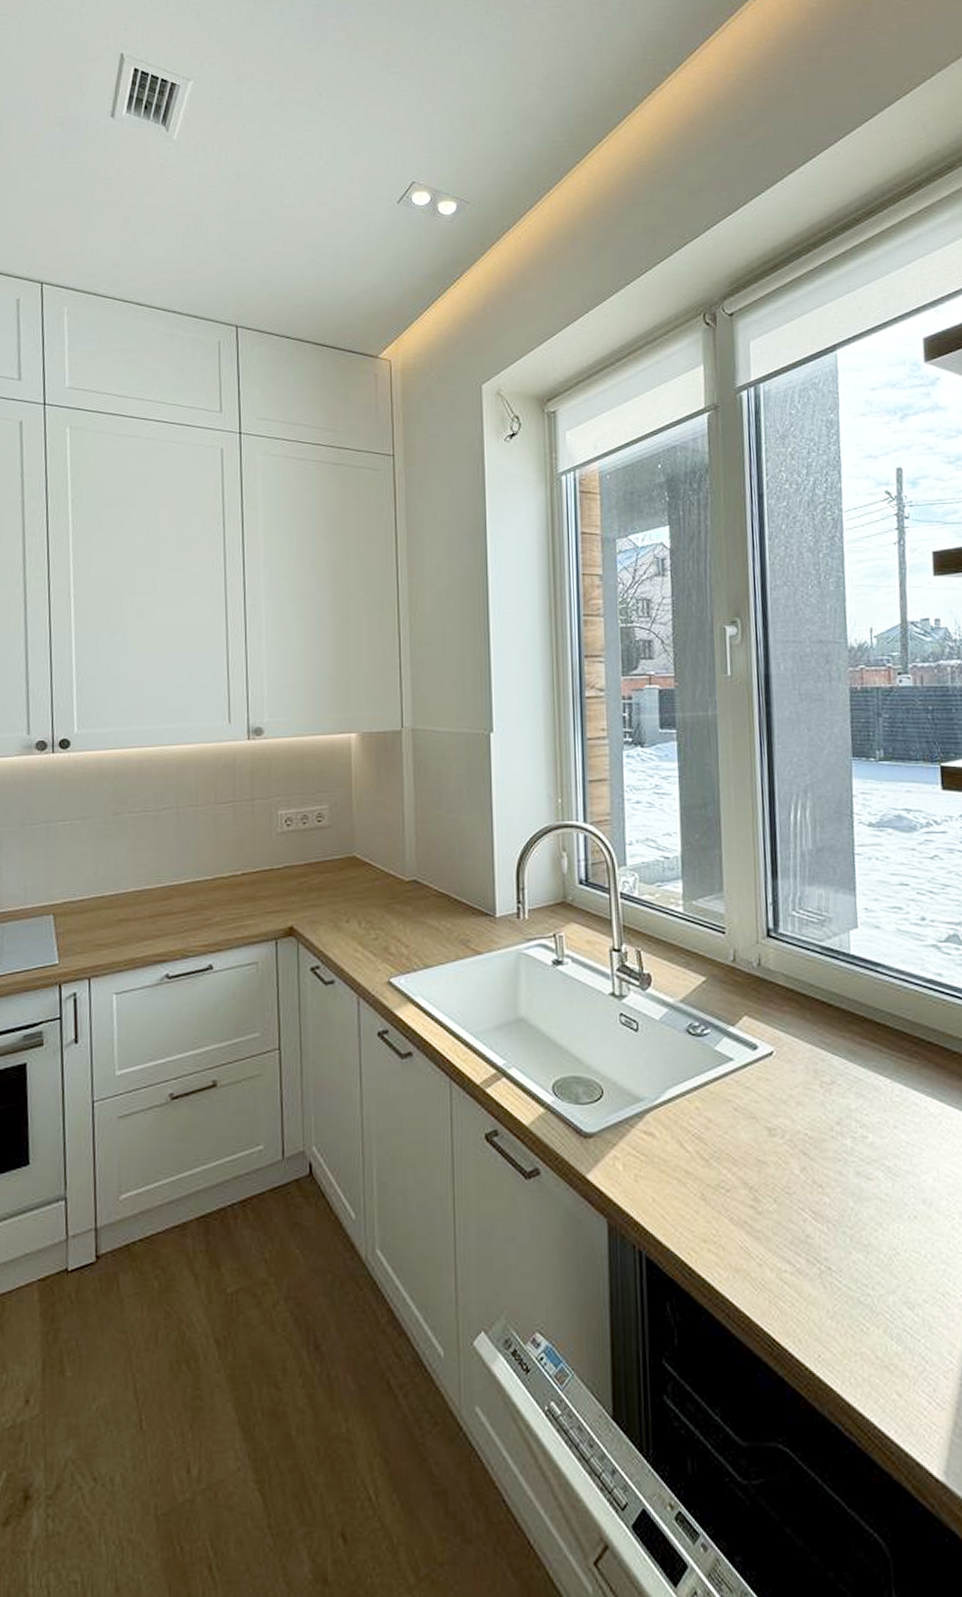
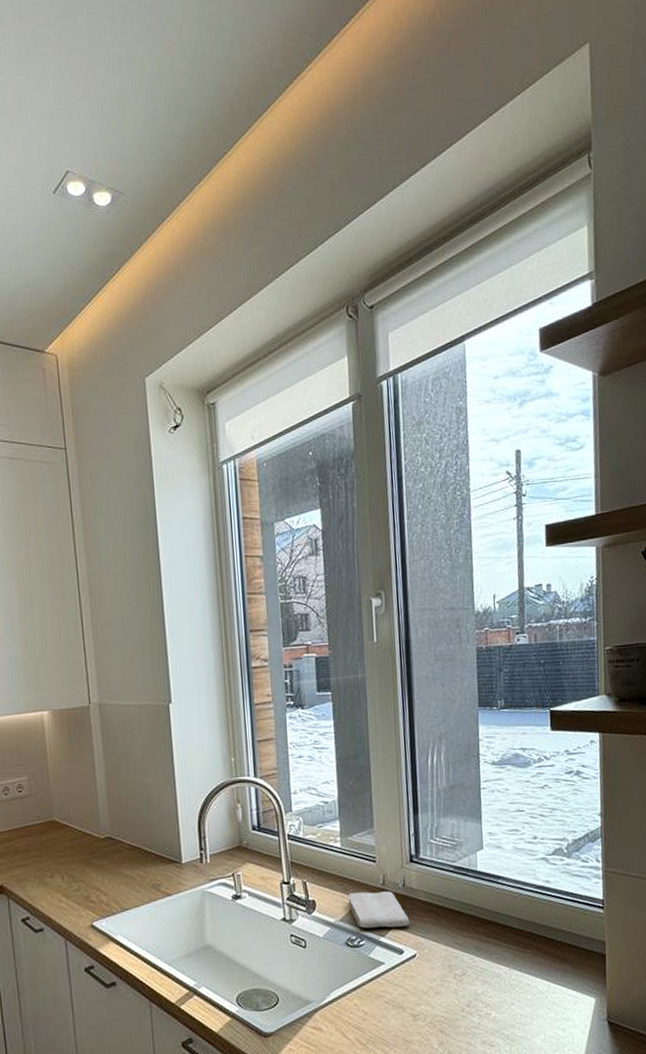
washcloth: none [690,969,767,1016] -> present [348,891,410,929]

